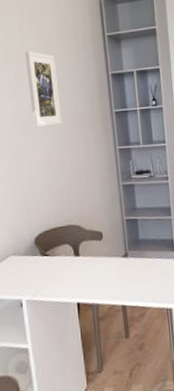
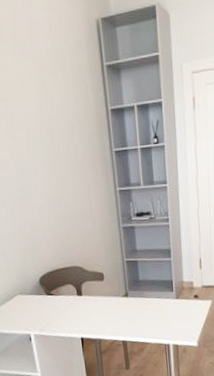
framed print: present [24,51,63,128] -> none [20,86,62,169]

